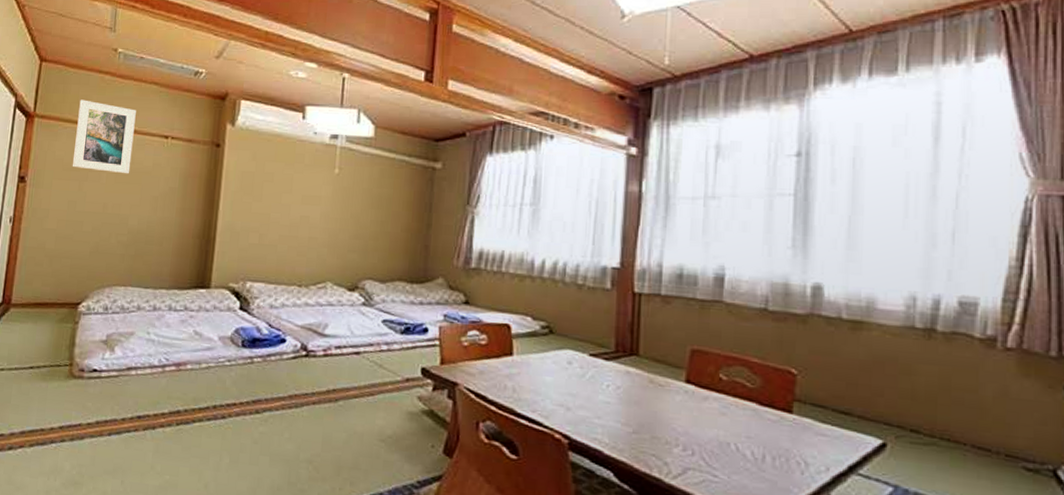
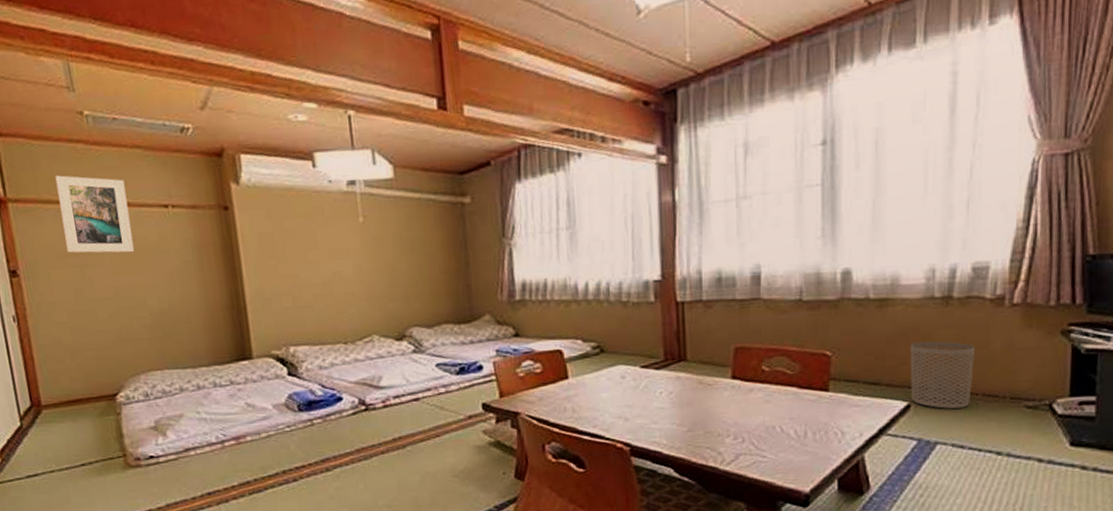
waste bin: none [886,374,963,458] -> present [910,341,976,409]

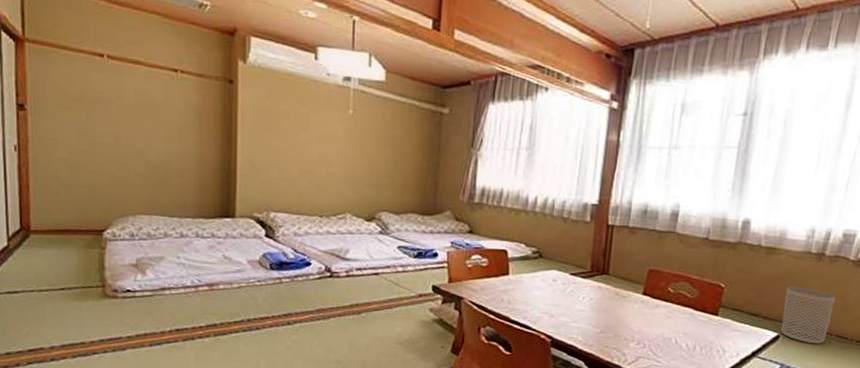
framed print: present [55,175,135,253] -> none [74,25,141,107]

